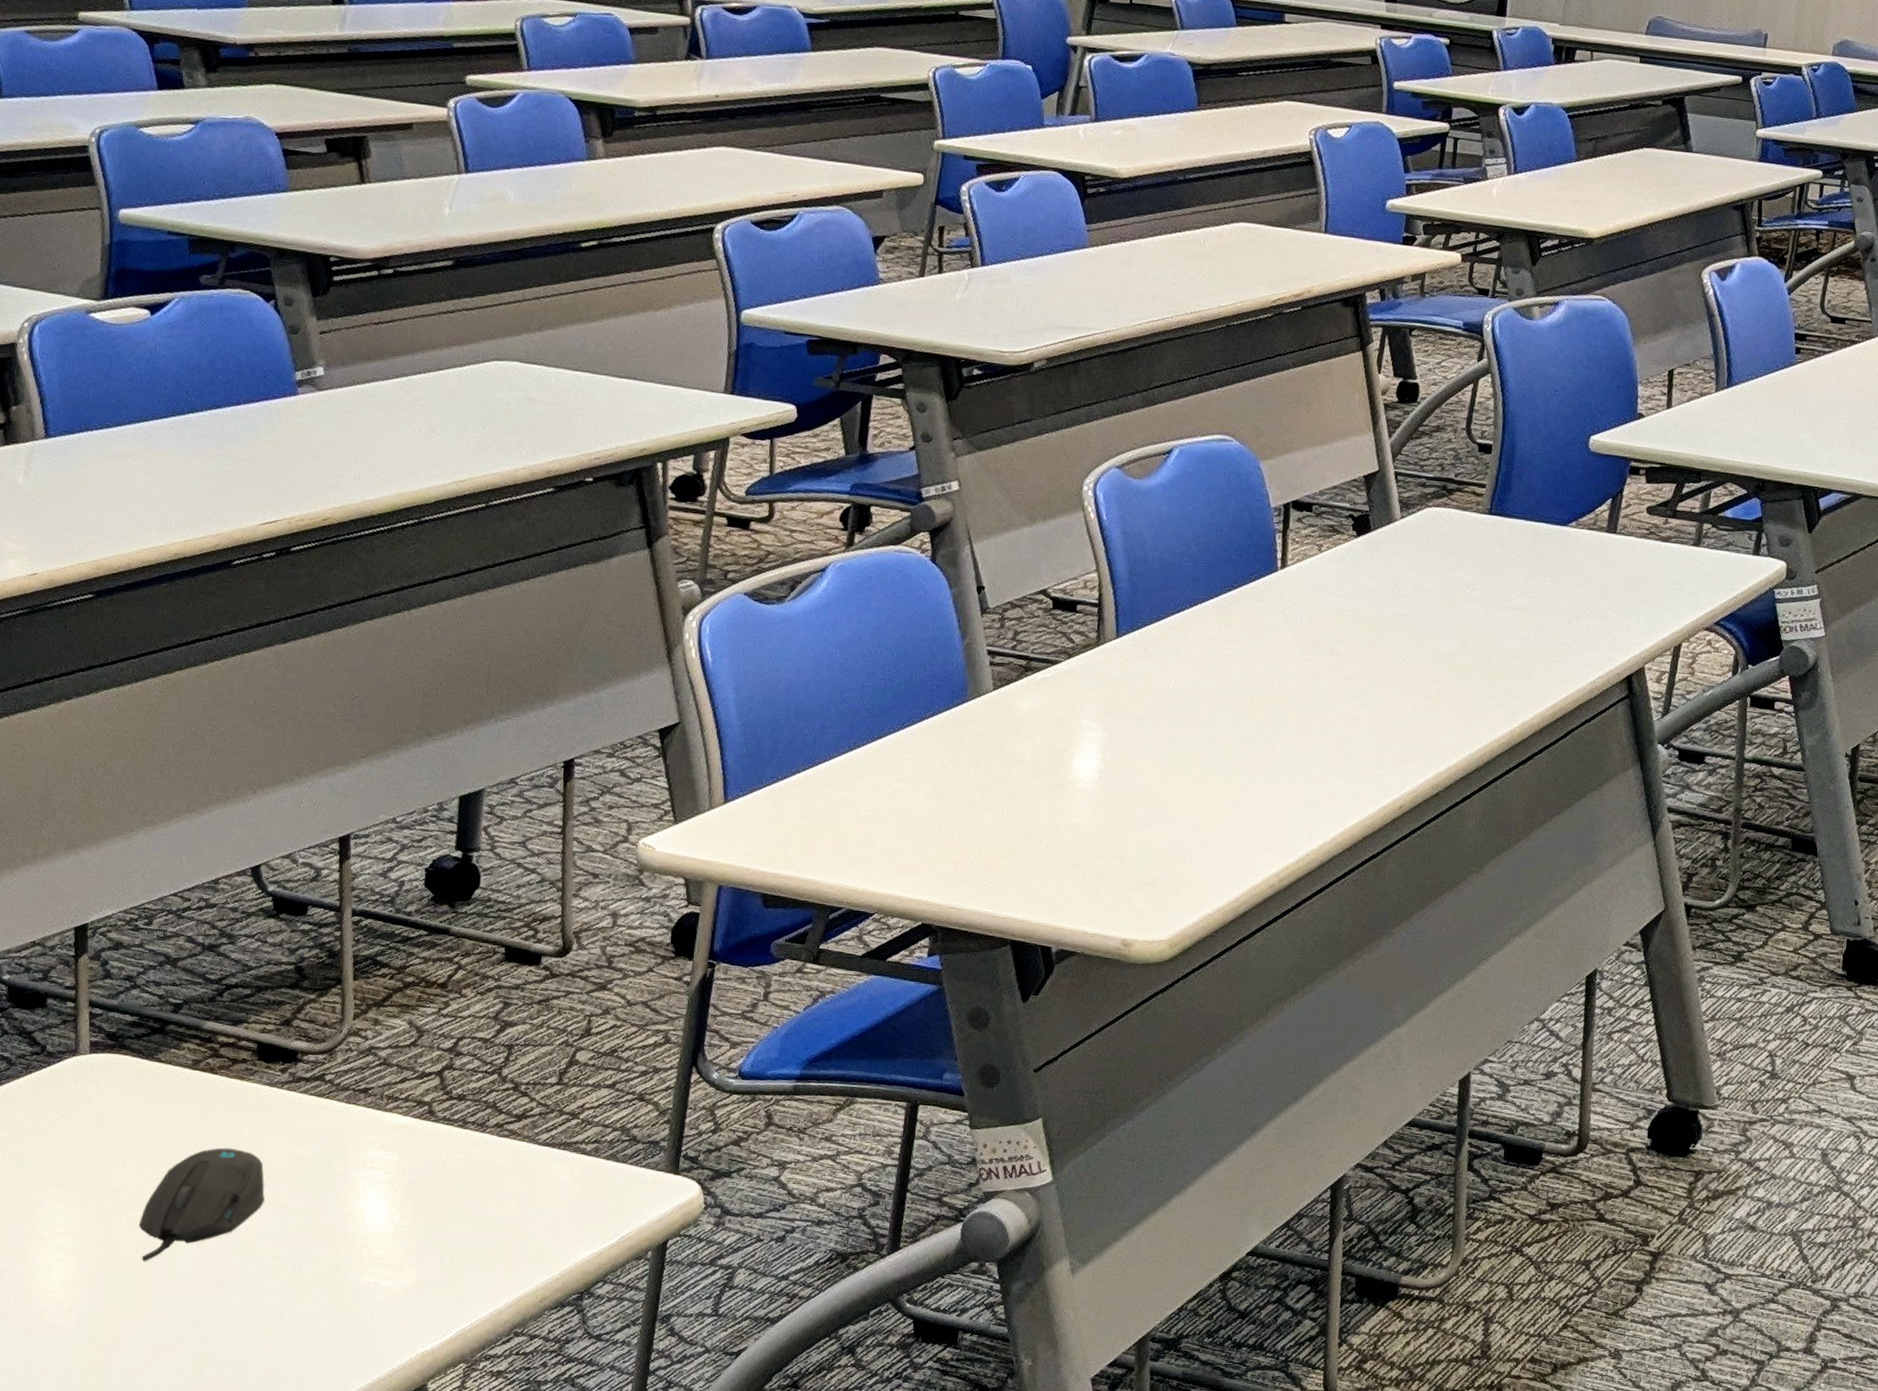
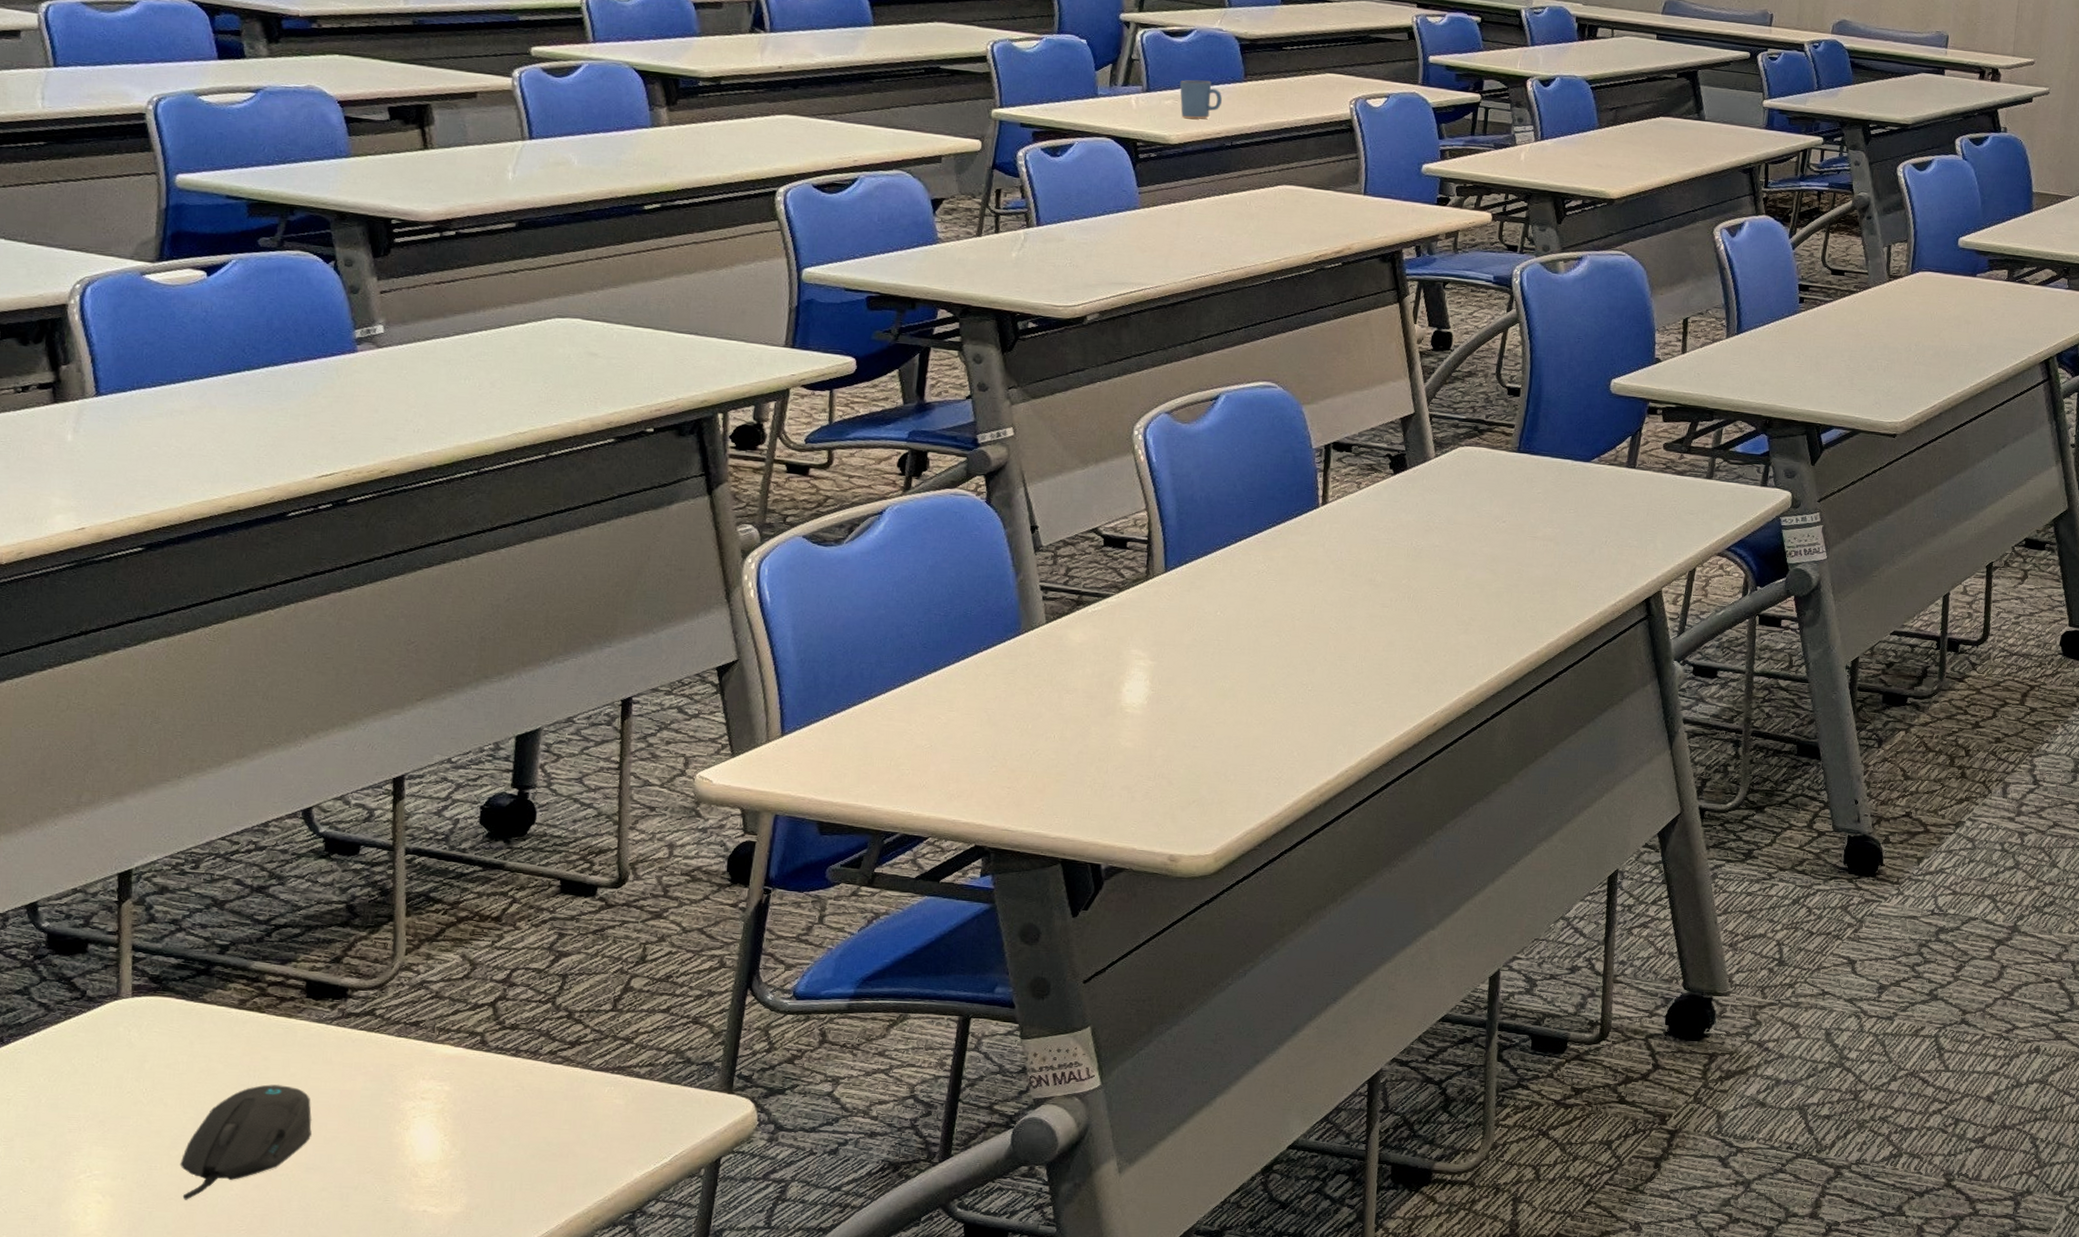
mug: none [1129,108,1175,151] -> present [1179,79,1223,119]

